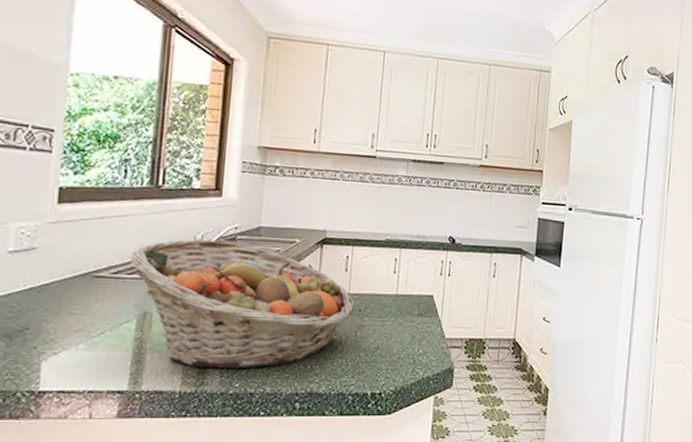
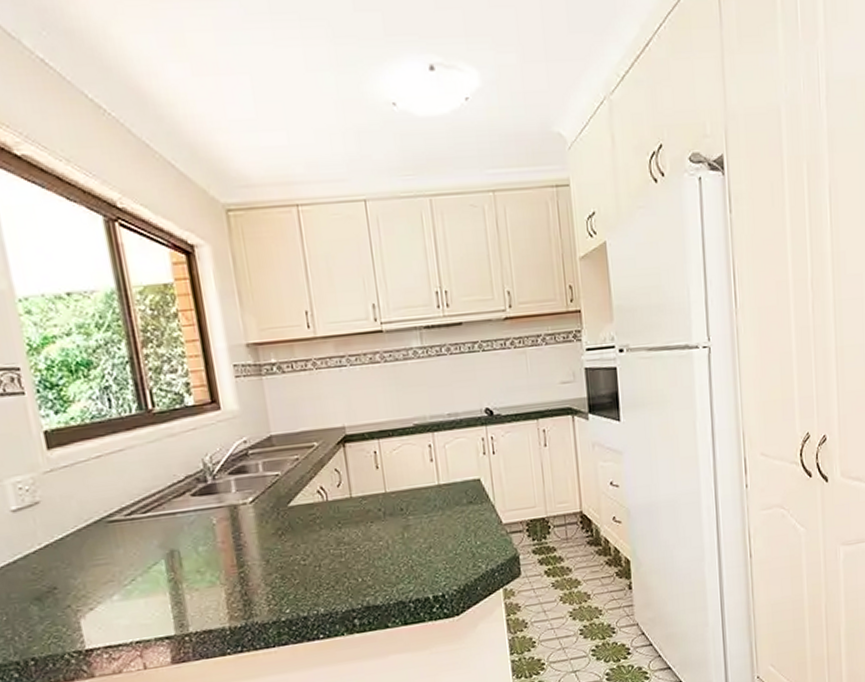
fruit basket: present [130,239,355,369] -> none [139,457,395,600]

